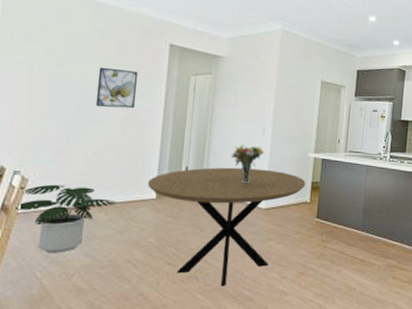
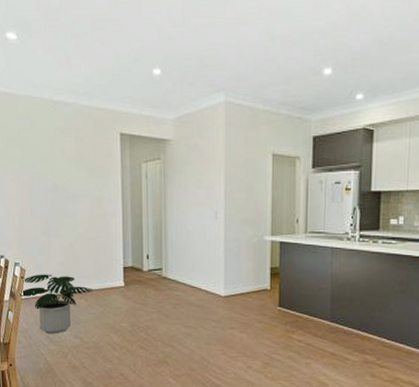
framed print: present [95,67,139,109] -> none [65,163,98,202]
dining table: present [148,167,306,286] -> none [116,254,264,372]
bouquet: present [231,143,265,184] -> none [187,229,219,271]

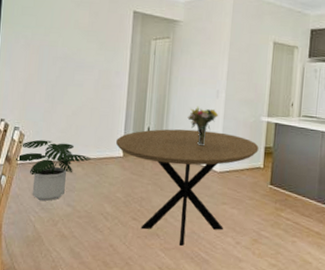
dining table: none [116,254,264,372] -> present [116,129,259,246]
bouquet: none [187,229,219,271] -> present [187,106,219,146]

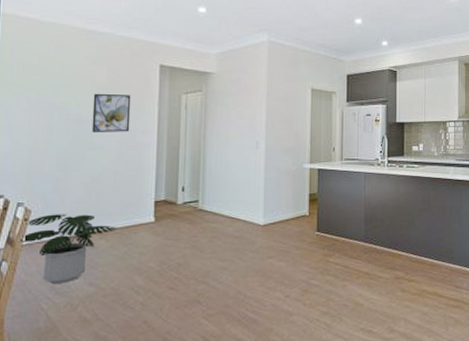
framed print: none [74,34,108,72] -> present [91,93,131,133]
dining table: present [116,129,259,246] -> none [146,184,303,309]
bouquet: present [187,106,219,146] -> none [226,159,260,201]

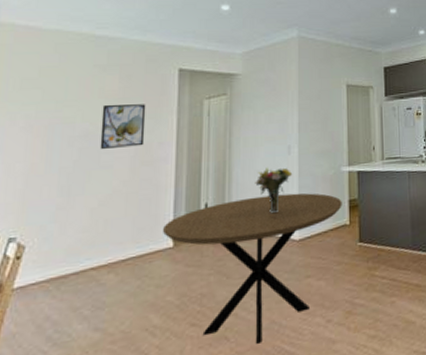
potted plant: present [20,214,117,284] -> none [11,245,129,334]
dining table: none [146,184,303,309] -> present [163,193,342,344]
bouquet: none [226,159,260,201] -> present [255,167,293,214]

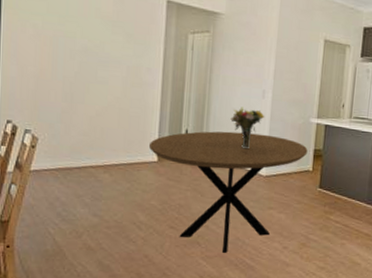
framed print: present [100,104,146,150] -> none [97,25,137,69]

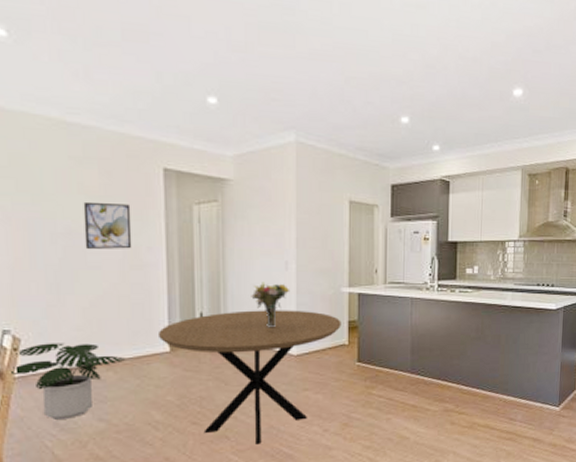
potted plant: none [28,143,121,211] -> present [11,343,126,420]
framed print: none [97,25,137,69] -> present [83,201,132,250]

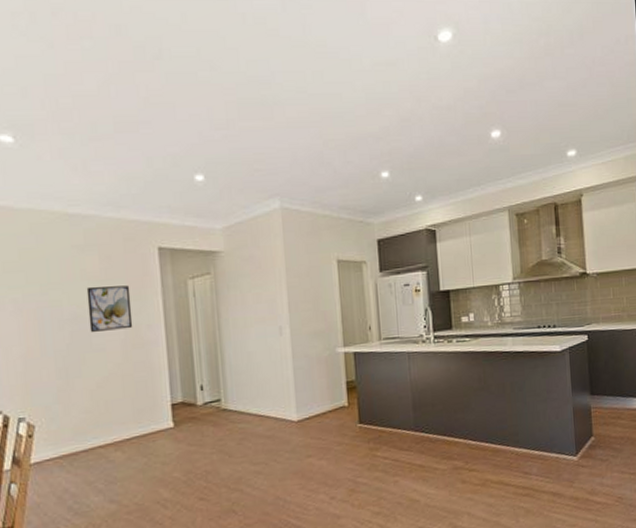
potted plant: present [11,343,126,420] -> none [27,425,133,504]
dining table: present [159,310,341,444] -> none [162,374,340,517]
bouquet: present [251,282,290,328] -> none [248,349,286,396]

